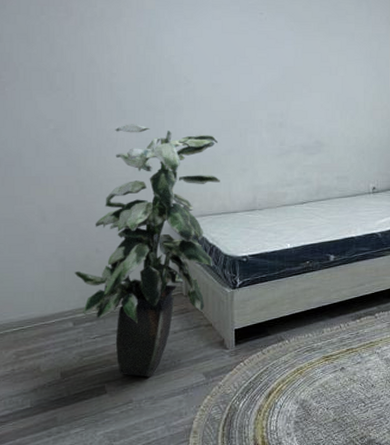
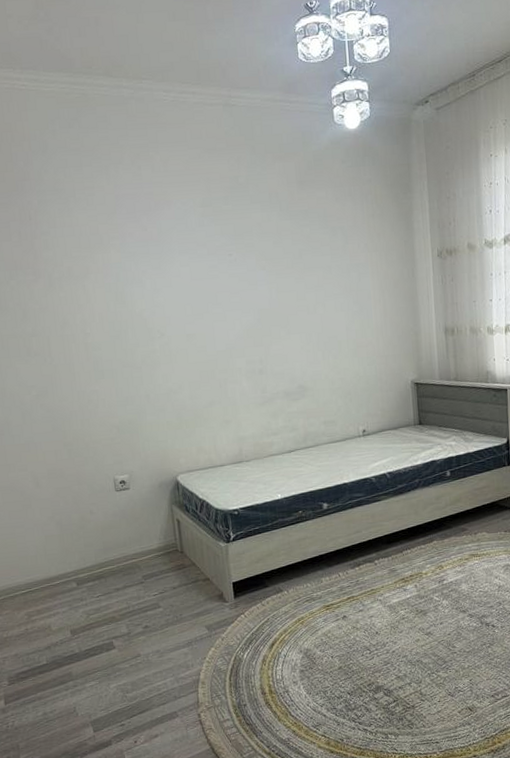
indoor plant: present [74,124,220,377] -> none [72,383,205,632]

